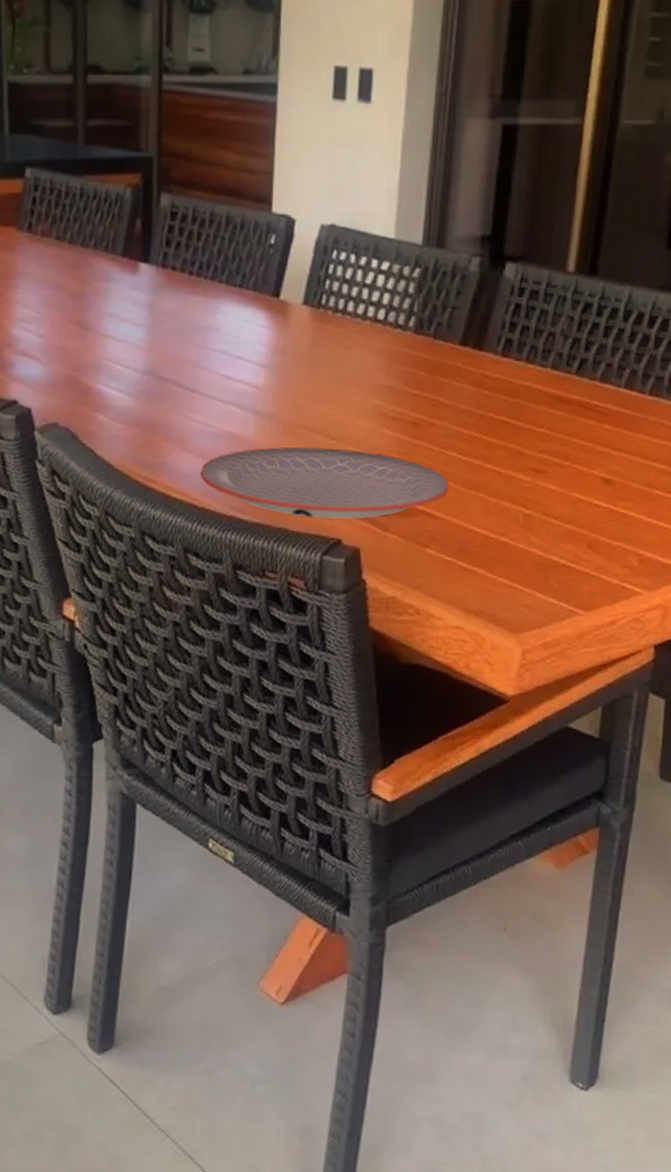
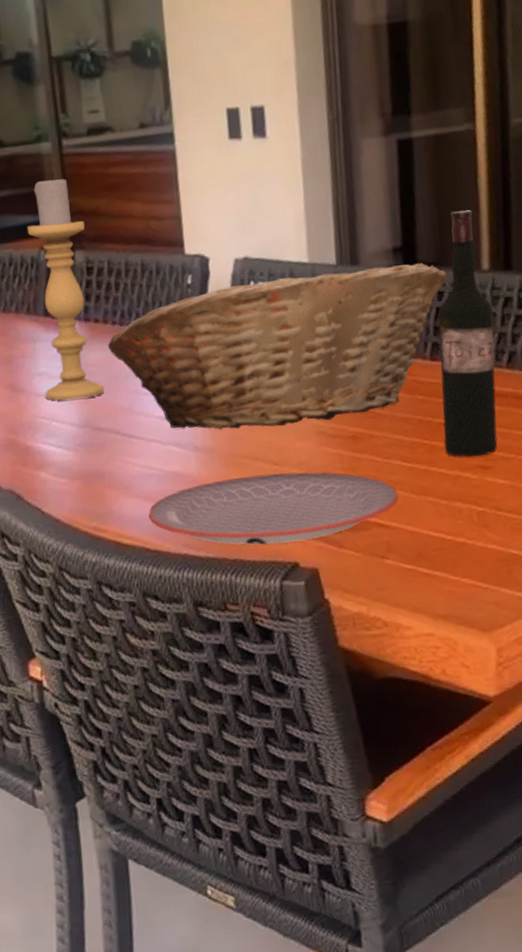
candle holder: none [113,110,174,346] -> present [27,175,105,401]
fruit basket: none [181,251,531,403] -> present [107,263,447,430]
wine bottle: none [502,207,571,459] -> present [438,210,498,457]

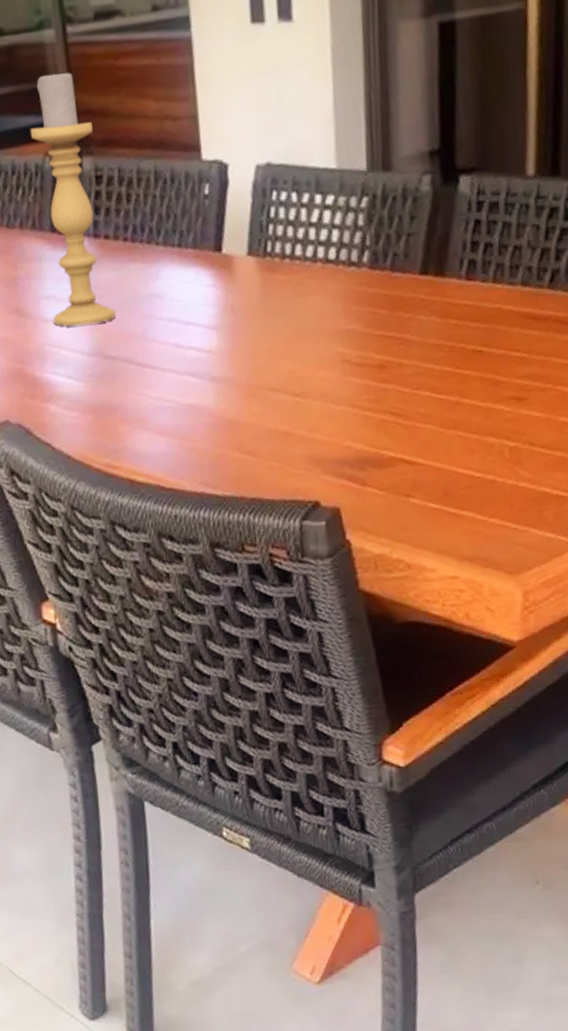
fruit basket: present [107,263,447,430] -> none [118,168,488,358]
plate: present [148,472,399,545] -> none [163,404,427,483]
wine bottle: present [438,210,498,457] -> none [476,105,537,388]

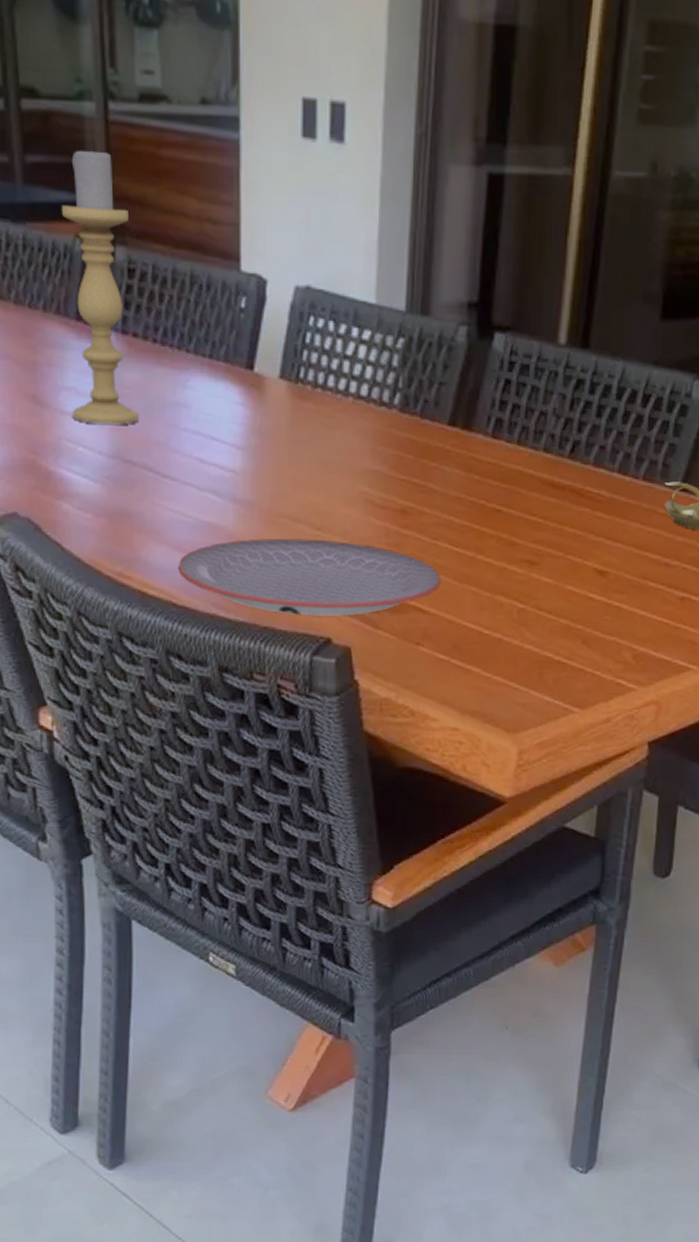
plate: none [163,404,427,483] -> present [178,538,441,616]

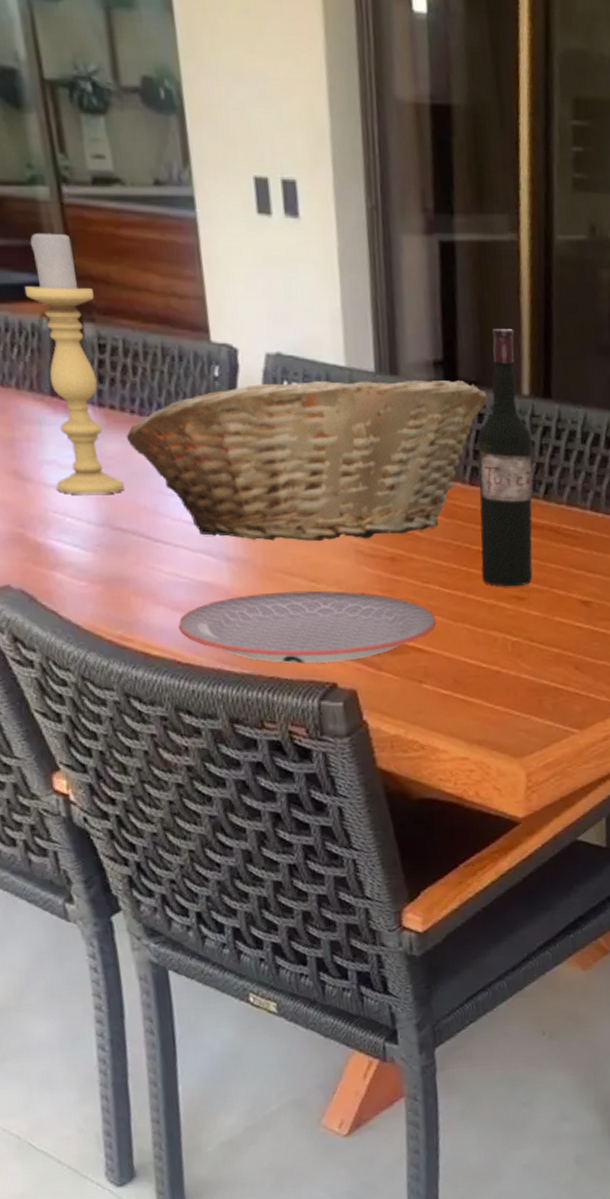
fruit basket: none [146,317,521,489] -> present [126,380,487,541]
wine bottle: none [495,271,563,550] -> present [478,329,533,587]

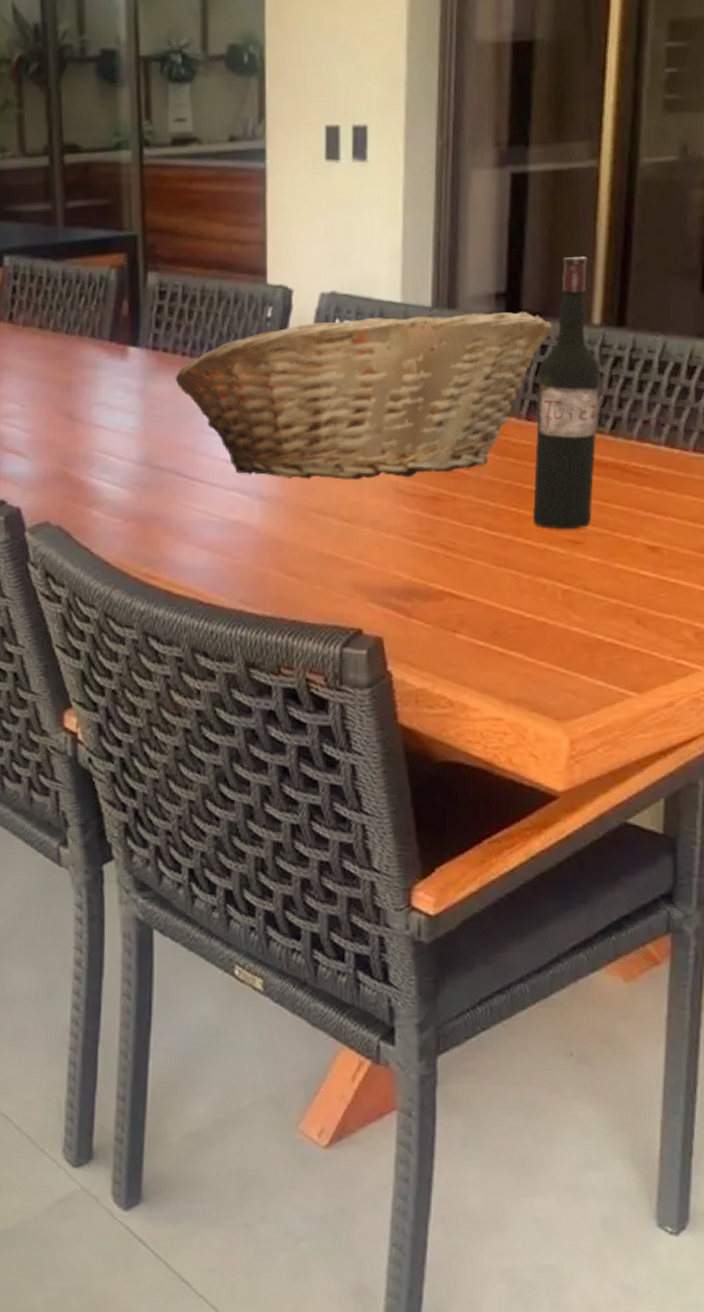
candle holder: present [24,227,125,494] -> none [98,186,168,434]
plate: present [178,590,437,664] -> none [204,531,478,607]

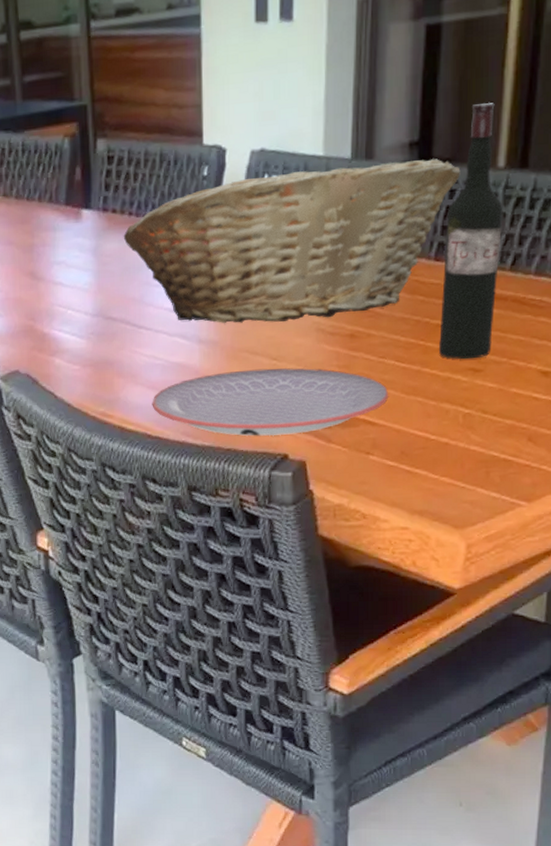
plate: none [204,531,478,607] -> present [152,368,389,436]

